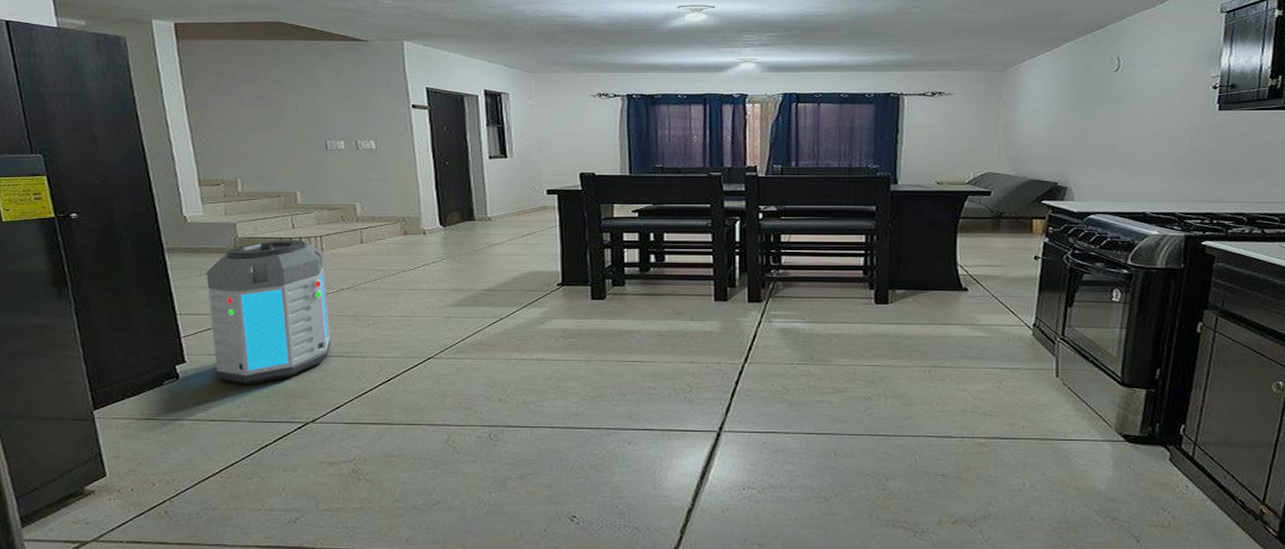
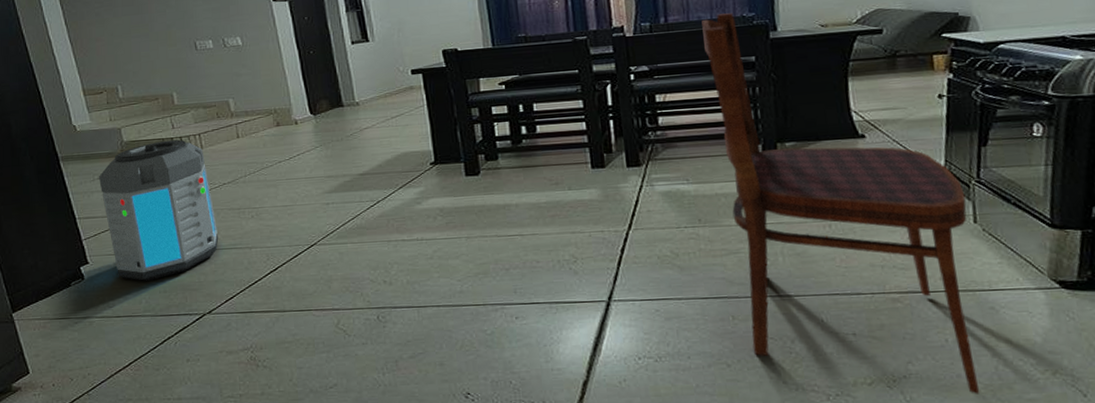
dining chair: none [830,163,1051,536] -> present [701,13,980,394]

